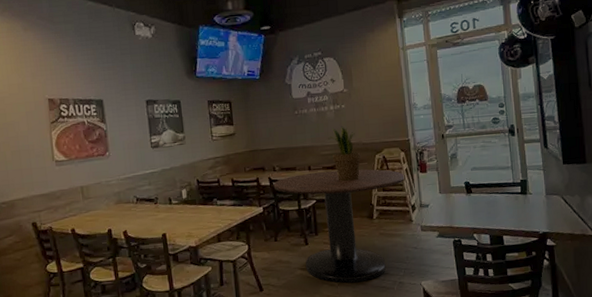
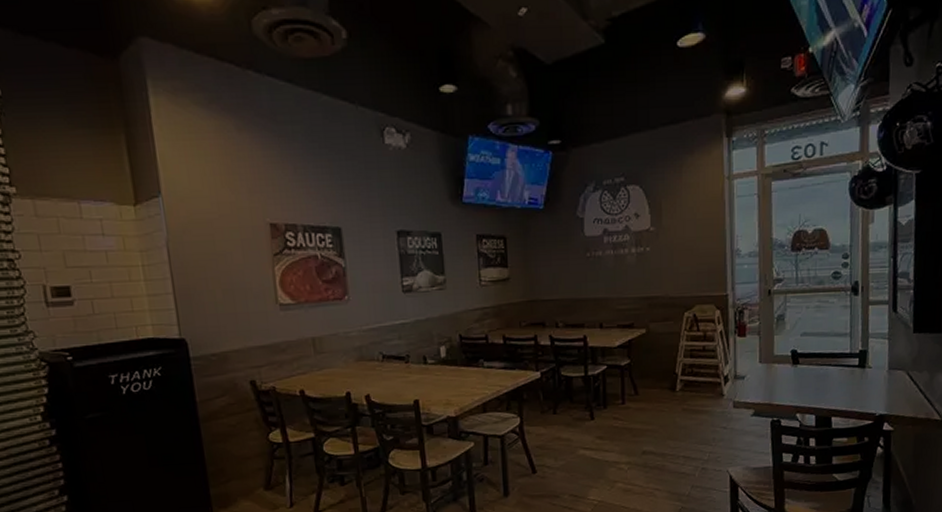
dining table: present [273,169,405,283] -> none [555,329,718,467]
potted plant: present [328,126,361,182] -> none [626,274,666,344]

